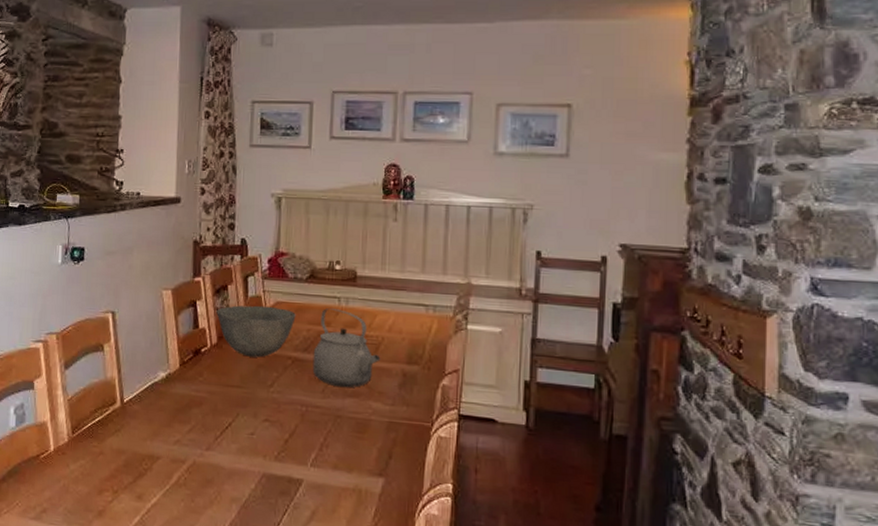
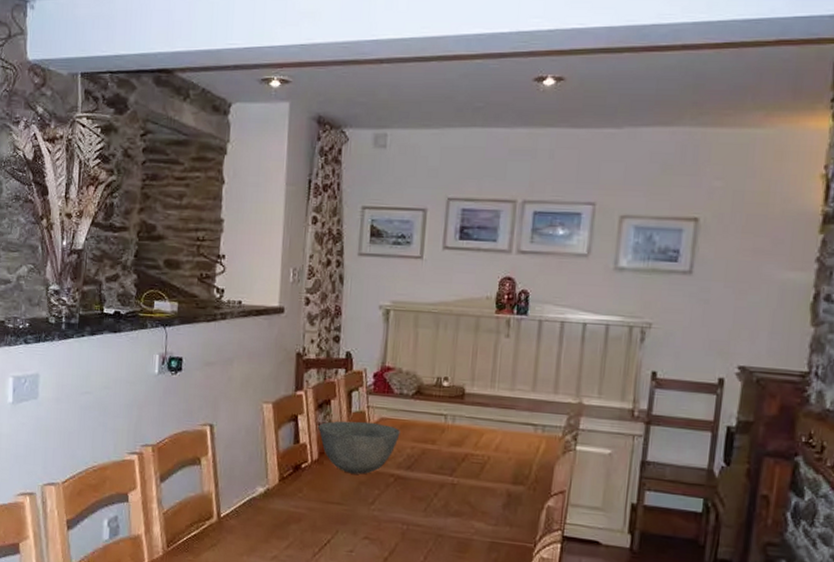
tea kettle: present [312,308,381,388] -> none [415,426,486,507]

